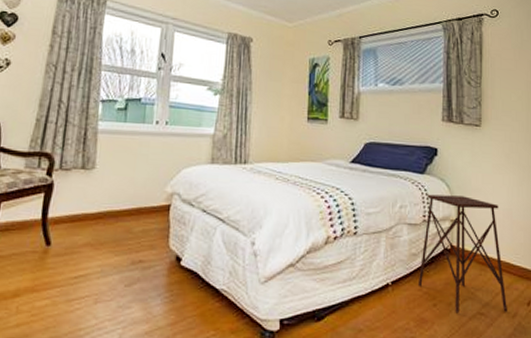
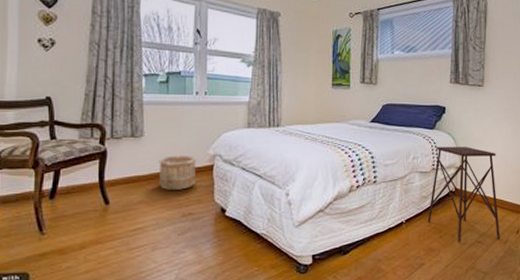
wooden bucket: none [108,192,153,232] -> present [159,155,197,190]

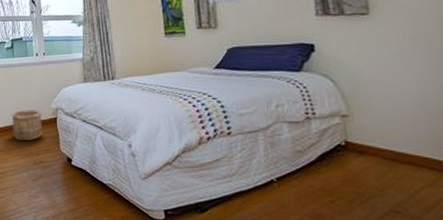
side table: present [427,146,500,243] -> none [307,90,434,211]

